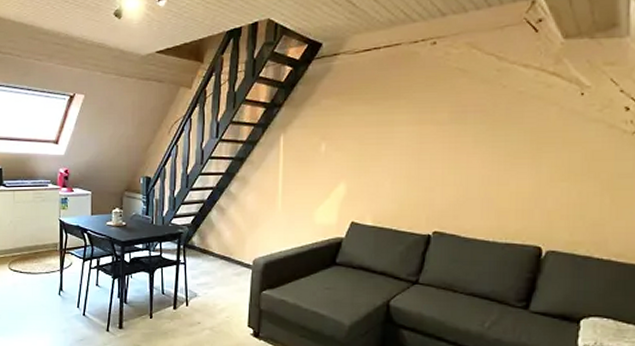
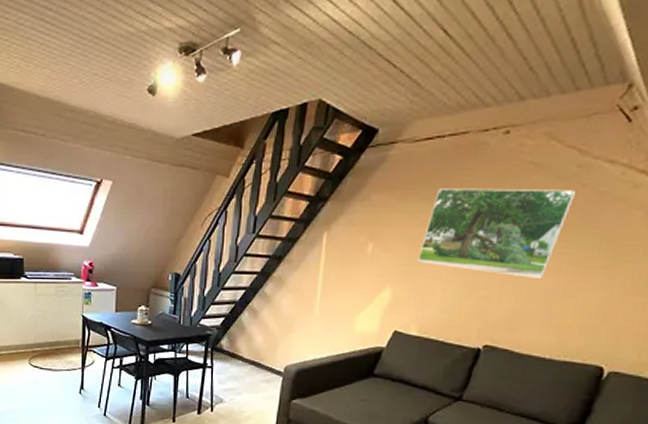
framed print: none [366,90,499,170] -> present [416,188,577,280]

